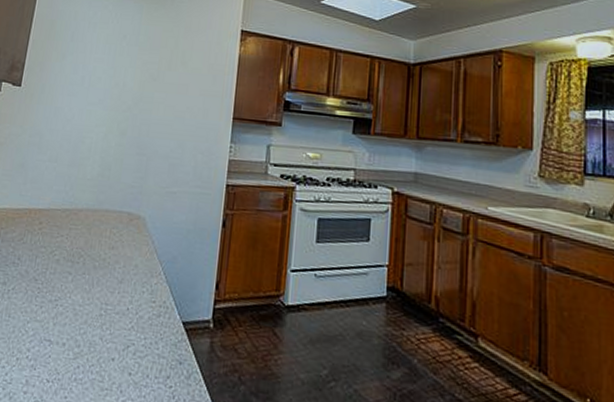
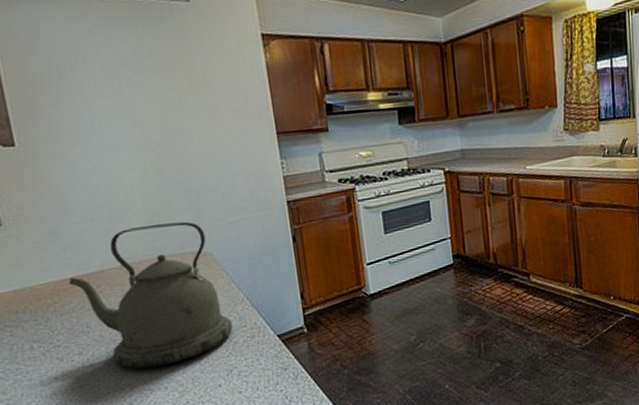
kettle: none [18,176,145,321] -> present [68,221,233,369]

